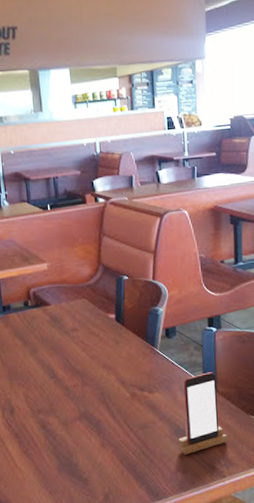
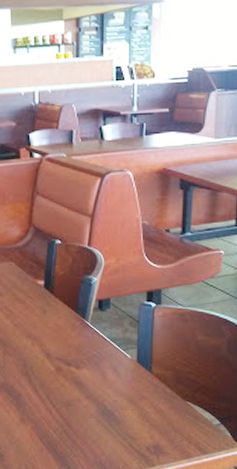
smartphone: present [178,372,228,455] -> none [104,351,160,438]

